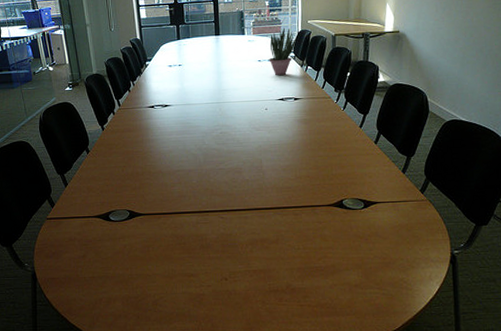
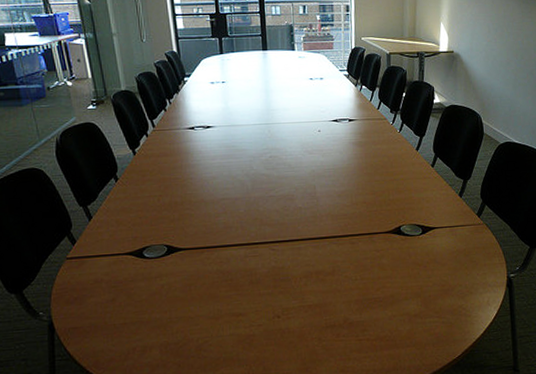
potted plant: present [269,28,297,76] -> none [321,44,350,96]

